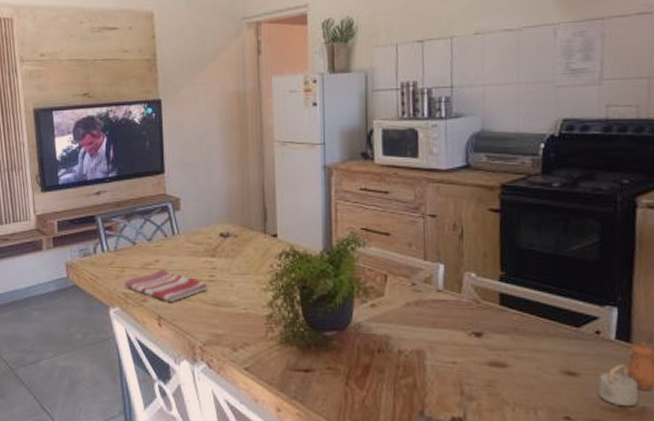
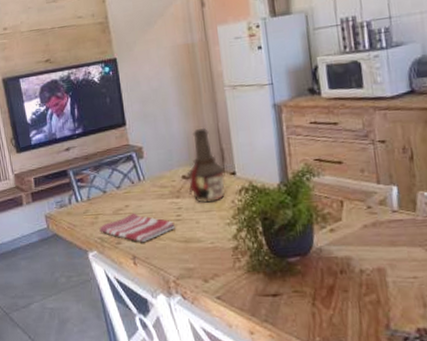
bottle: none [225,183,266,265] -> present [188,127,226,203]

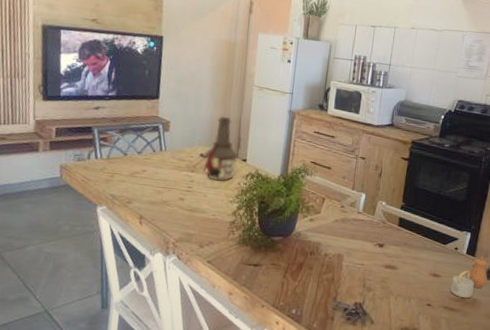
dish towel: present [99,212,175,243] -> none [113,177,185,206]

